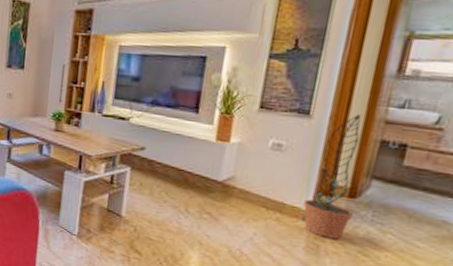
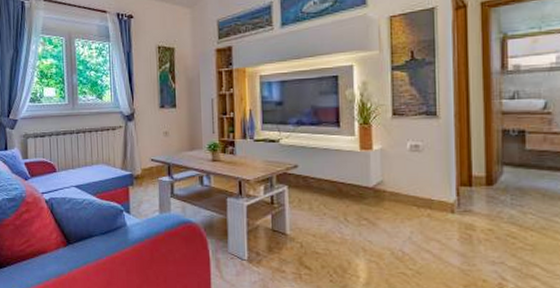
decorative plant: present [303,114,361,240] -> none [448,110,494,226]

